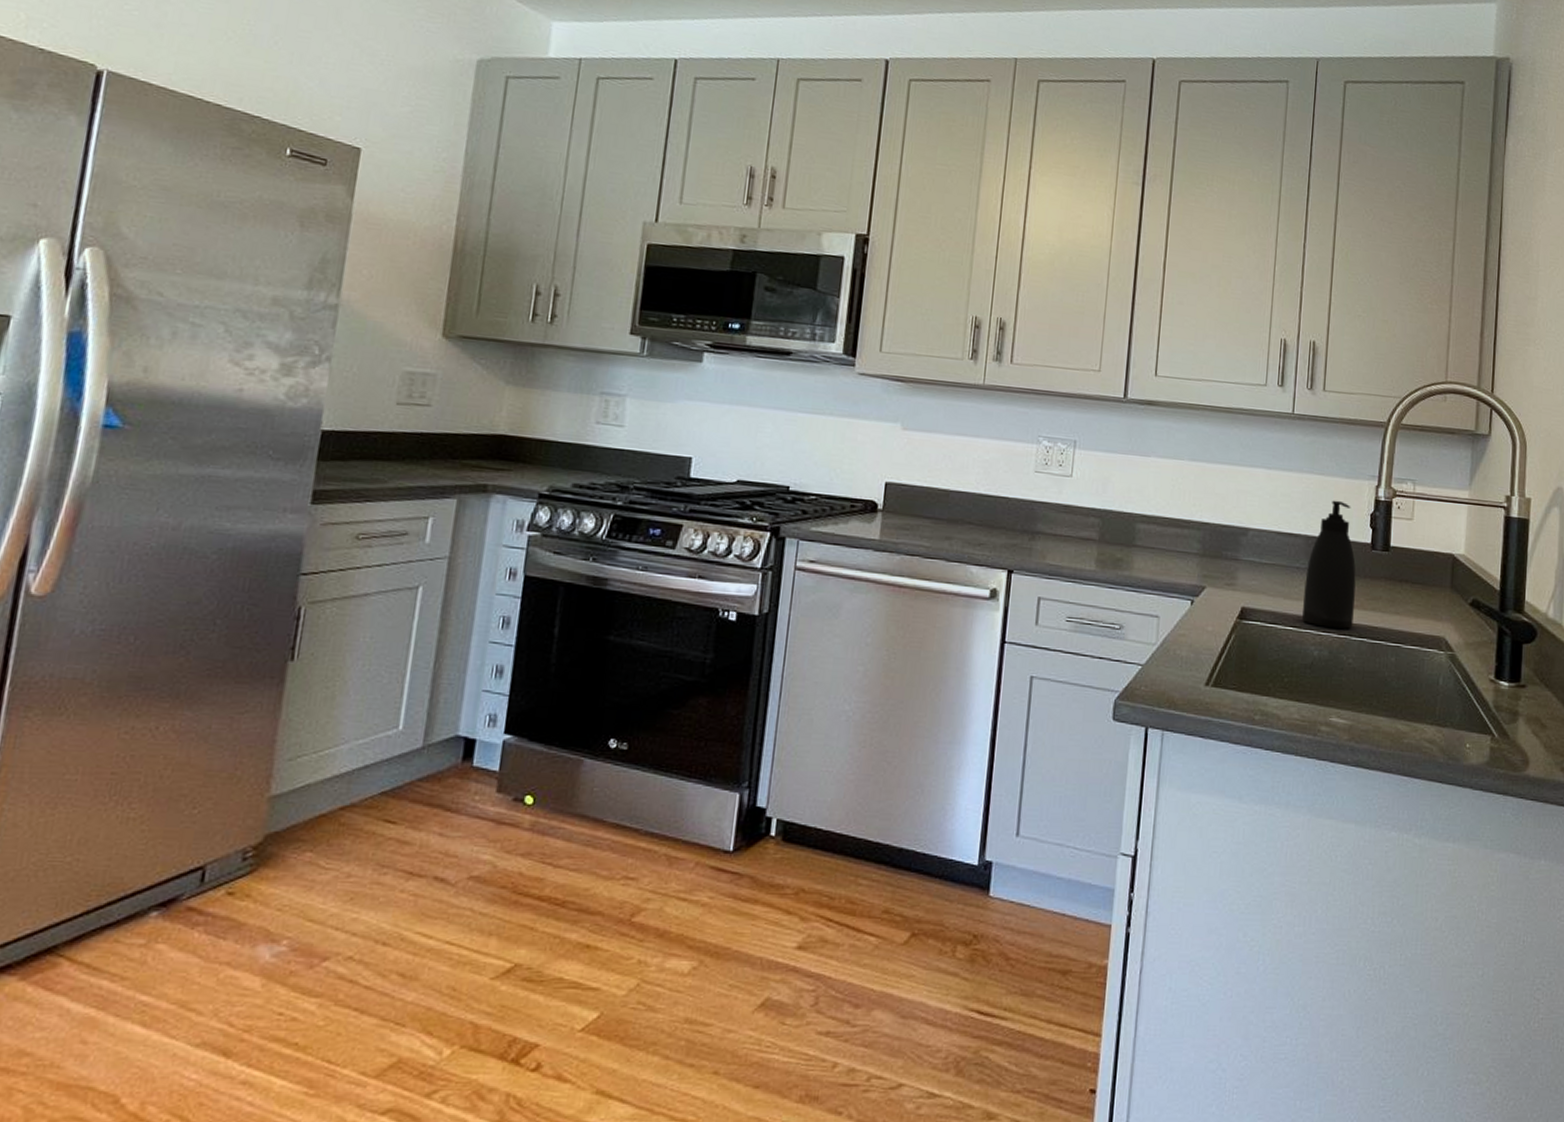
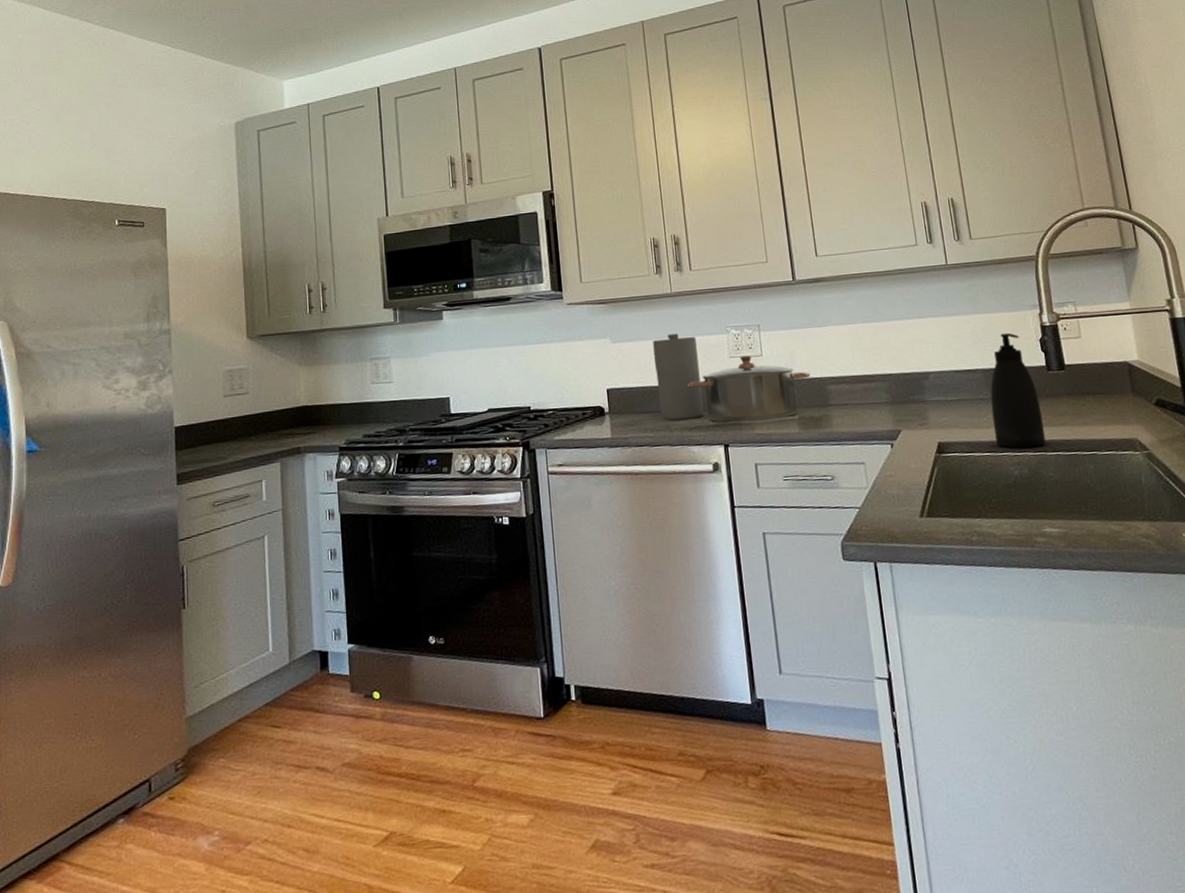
paper towel holder: none [942,432,1001,535] -> present [653,333,704,421]
cooking pot: none [979,472,1121,552] -> present [687,355,811,423]

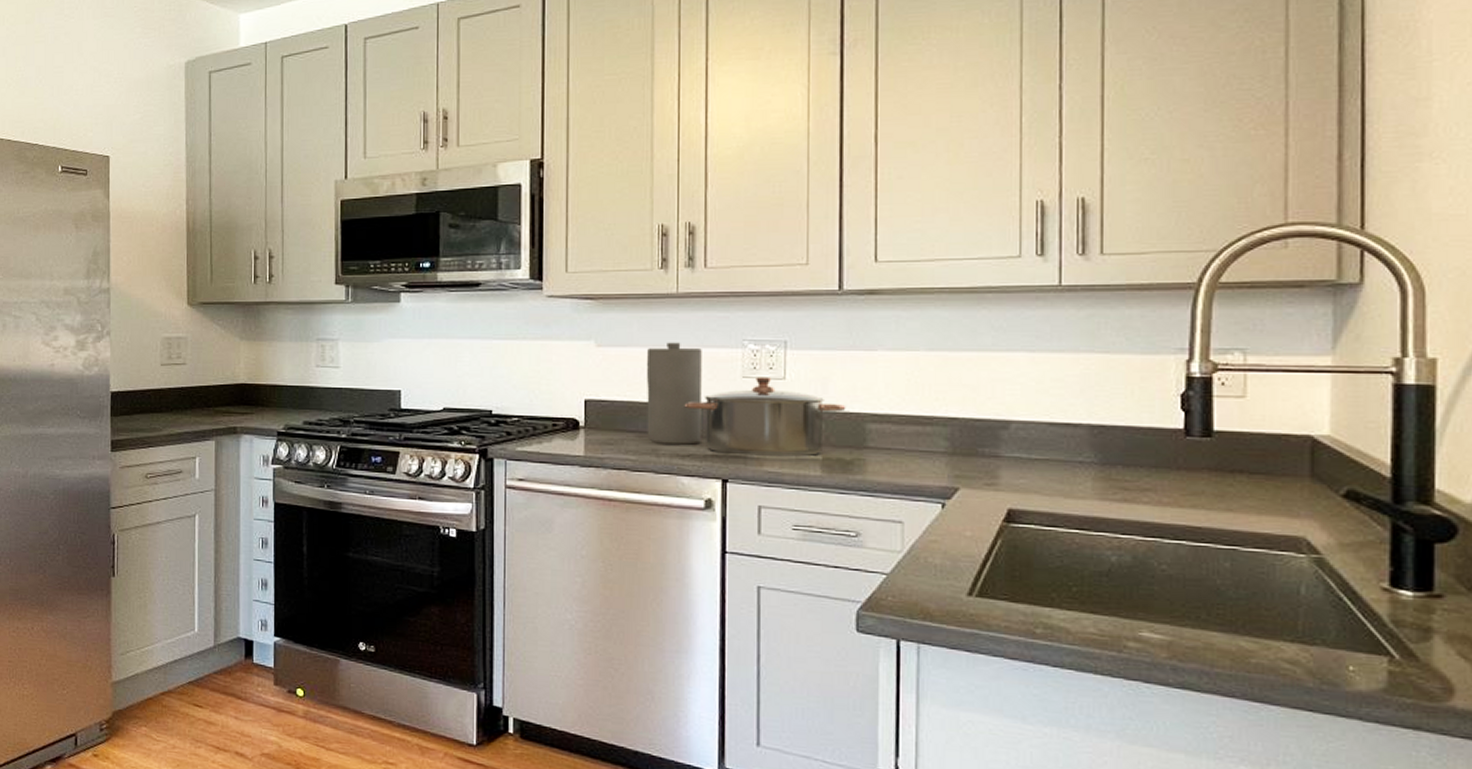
soap dispenser: present [990,332,1046,448] -> none [1092,381,1165,530]

